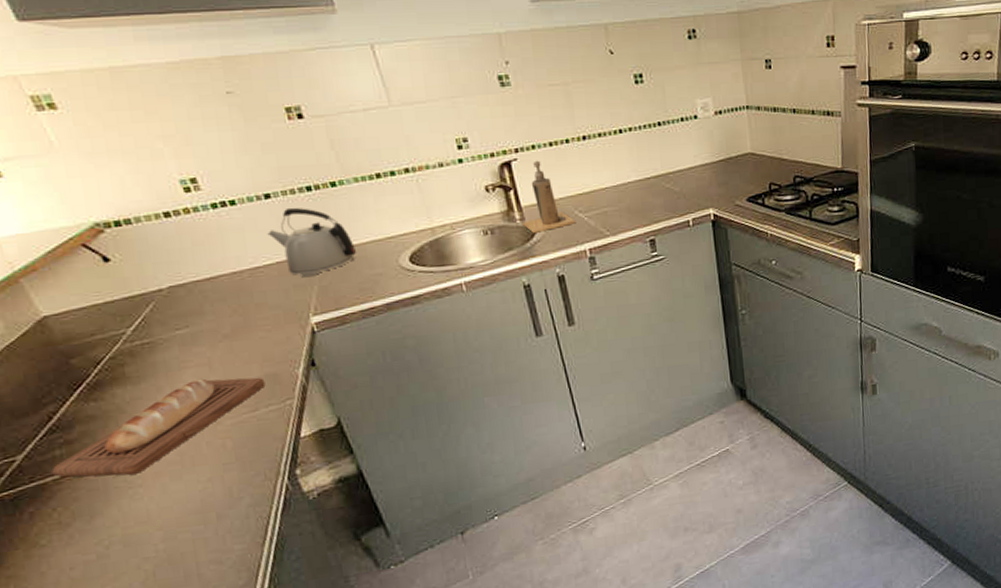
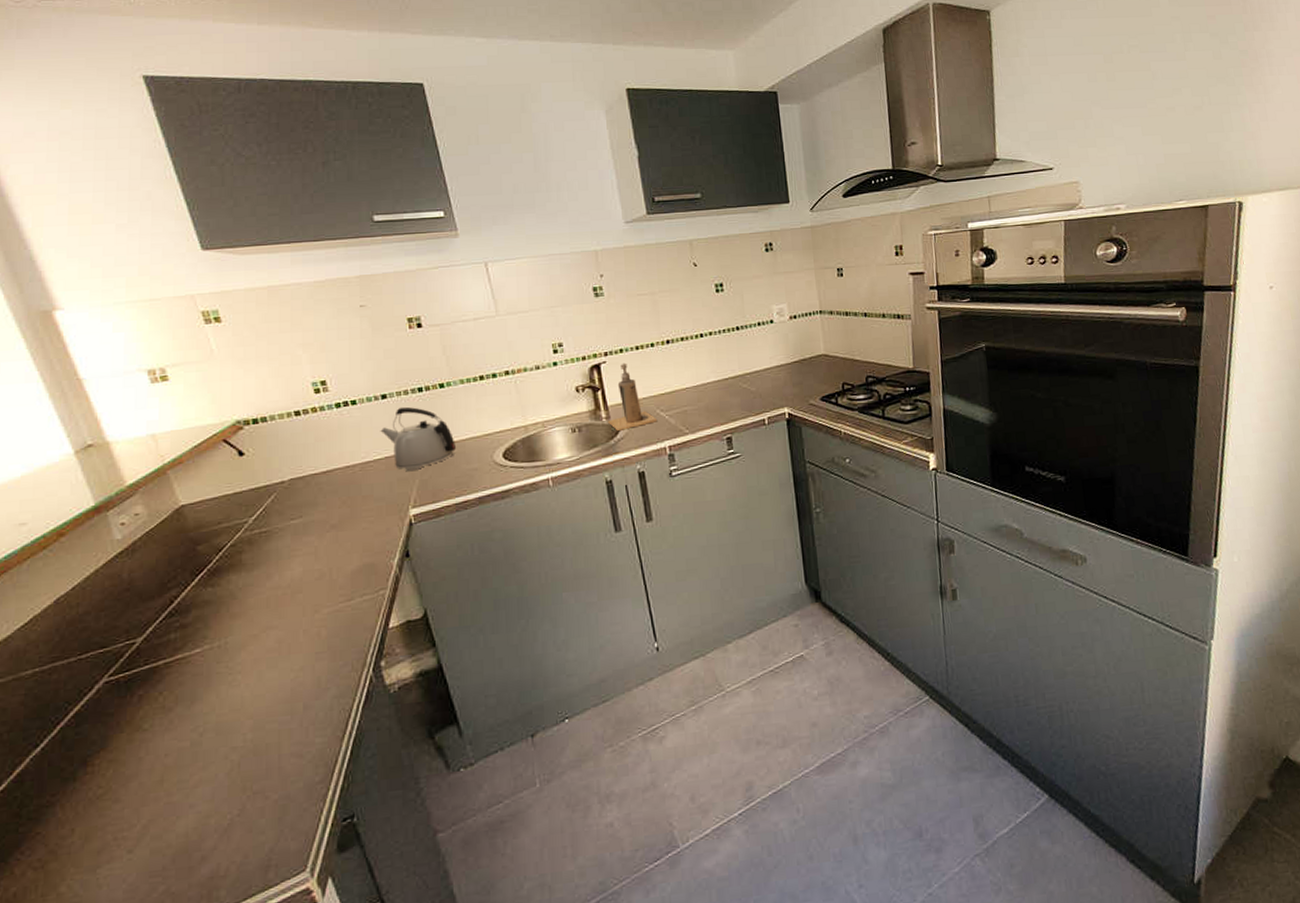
bread loaf: present [51,377,265,478] -> none [165,567,363,662]

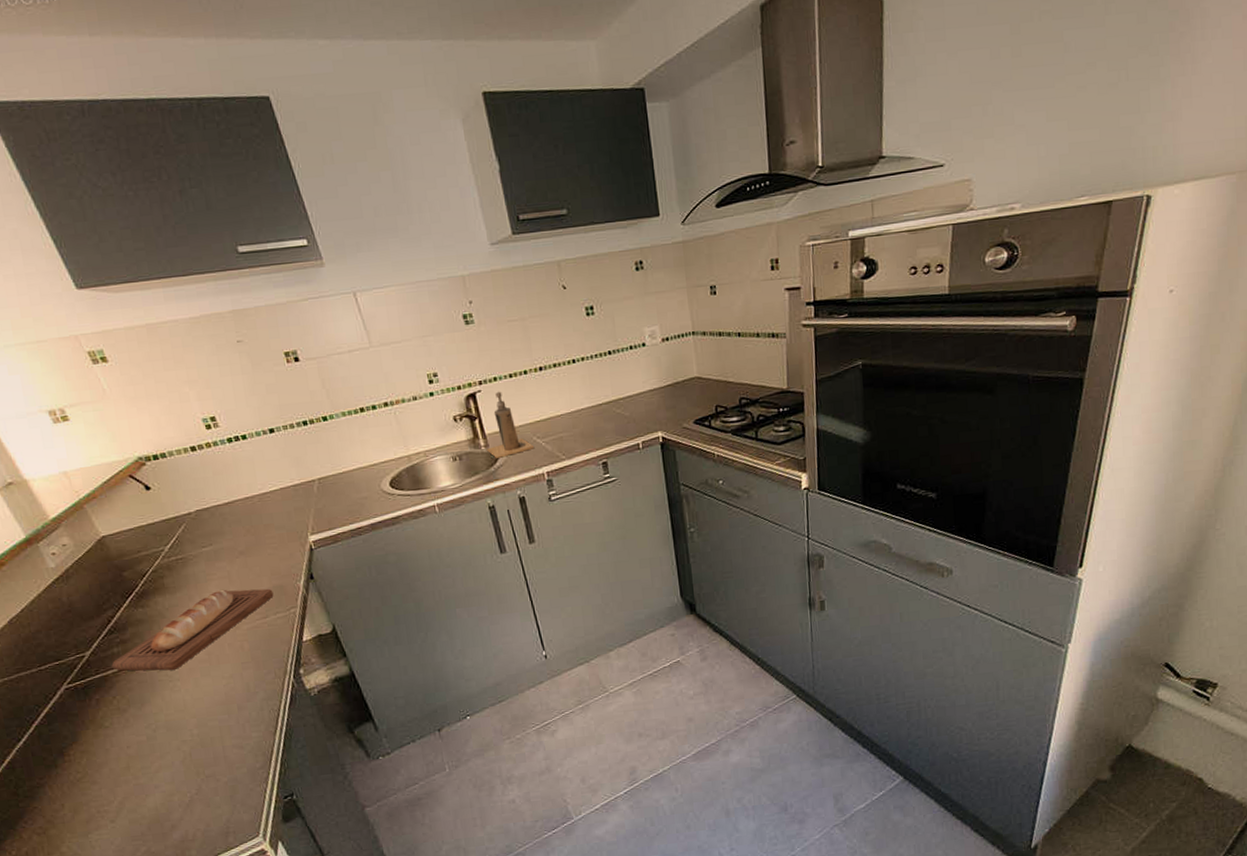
bread loaf: none [165,567,363,662] -> present [111,588,274,671]
kettle: present [380,406,456,471] -> none [272,440,345,501]

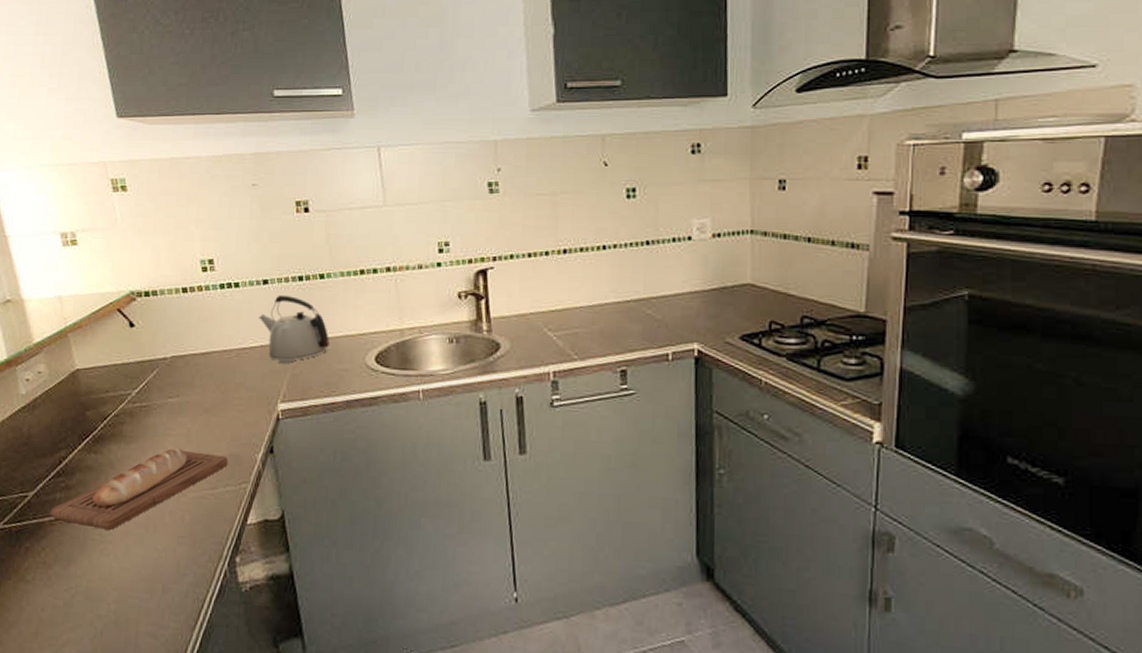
kettle: none [272,440,345,501] -> present [258,294,329,363]
soap dispenser: present [487,391,534,460] -> none [489,270,542,348]

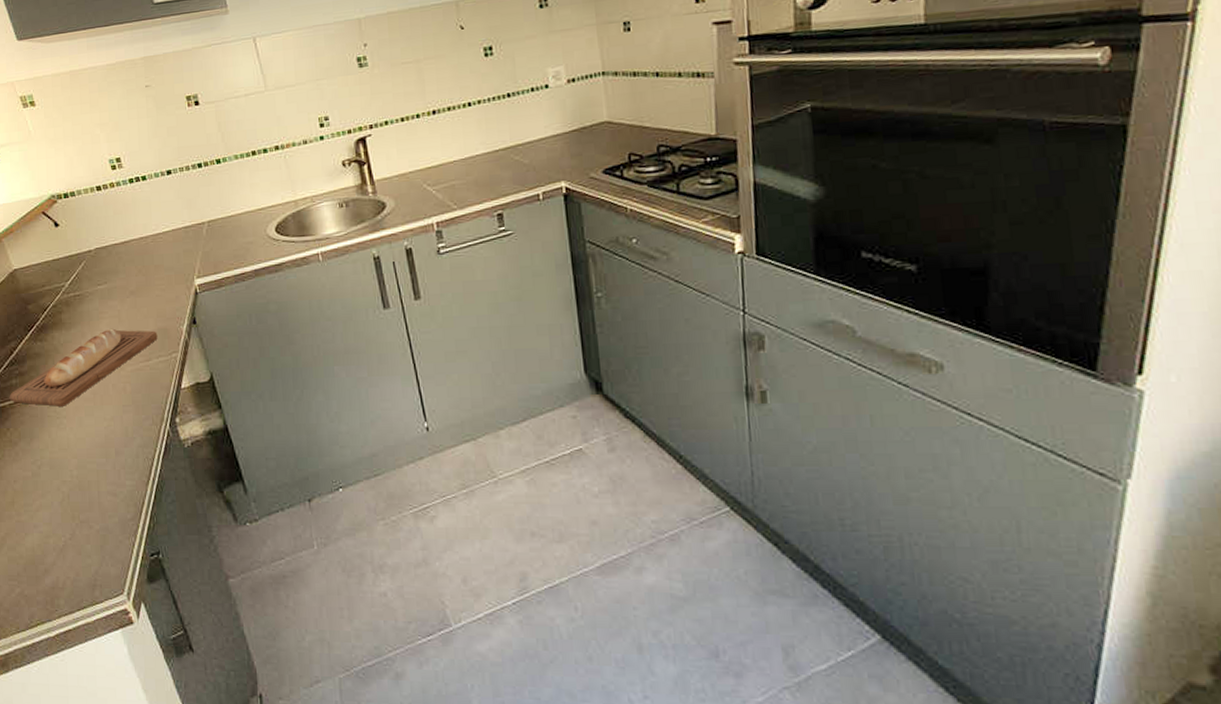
kettle: present [258,294,329,363] -> none [167,182,233,243]

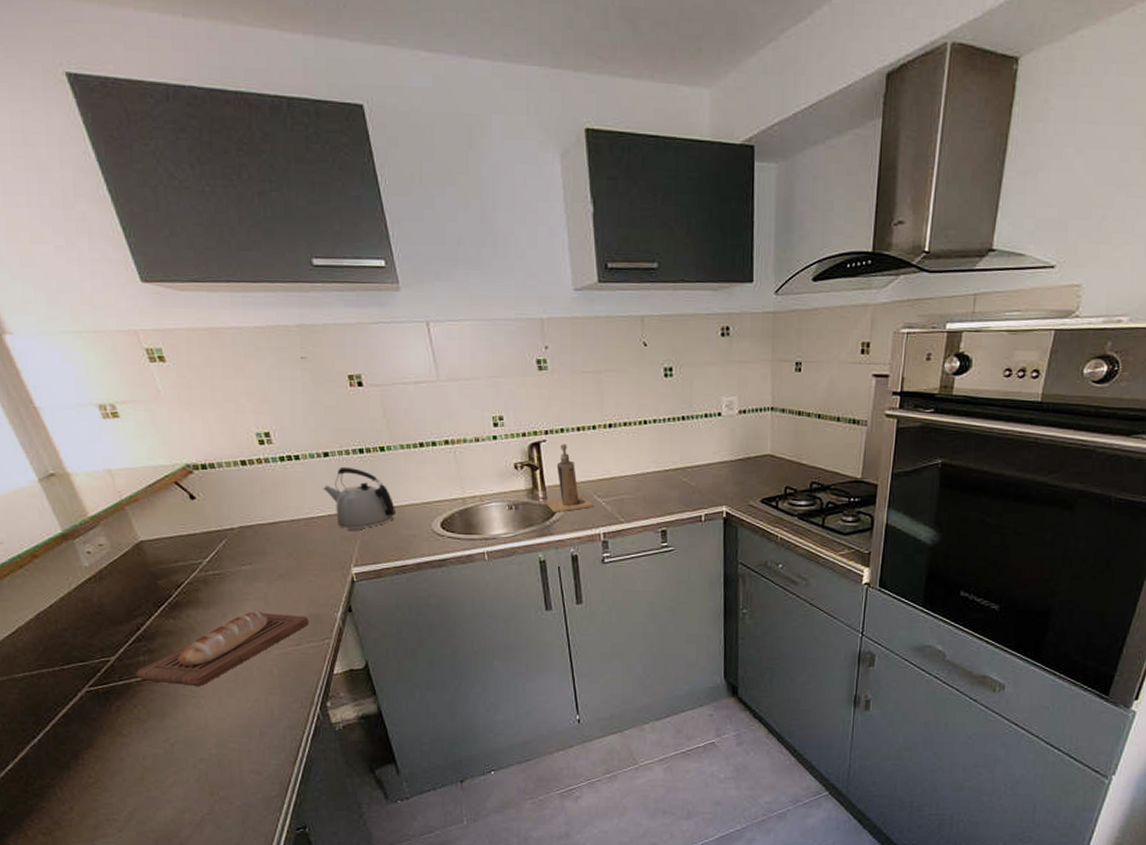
kettle: none [167,182,233,243] -> present [323,466,395,530]
soap dispenser: none [375,135,423,207] -> present [545,443,593,513]

